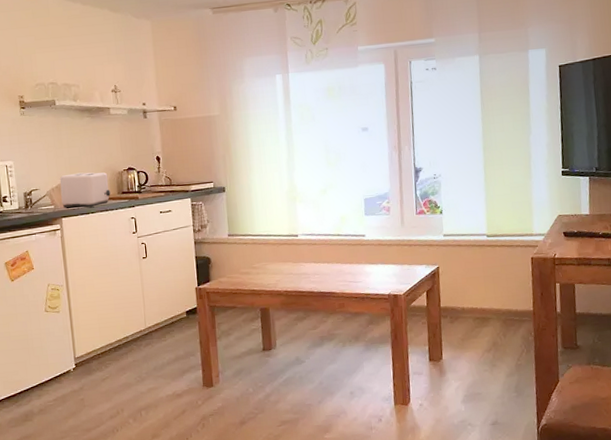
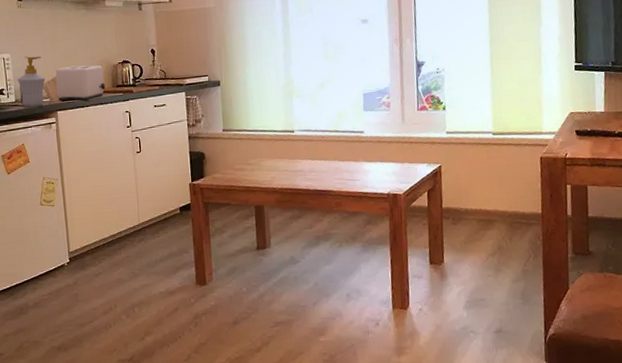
soap bottle: none [20,163,50,215] -> present [17,56,46,108]

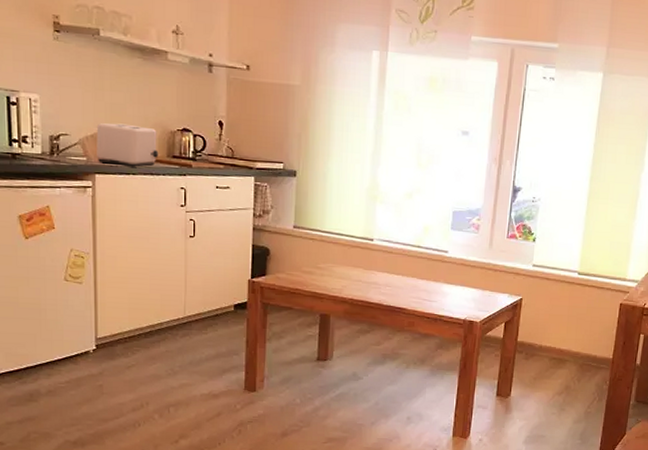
soap bottle: present [17,56,46,108] -> none [46,101,84,166]

